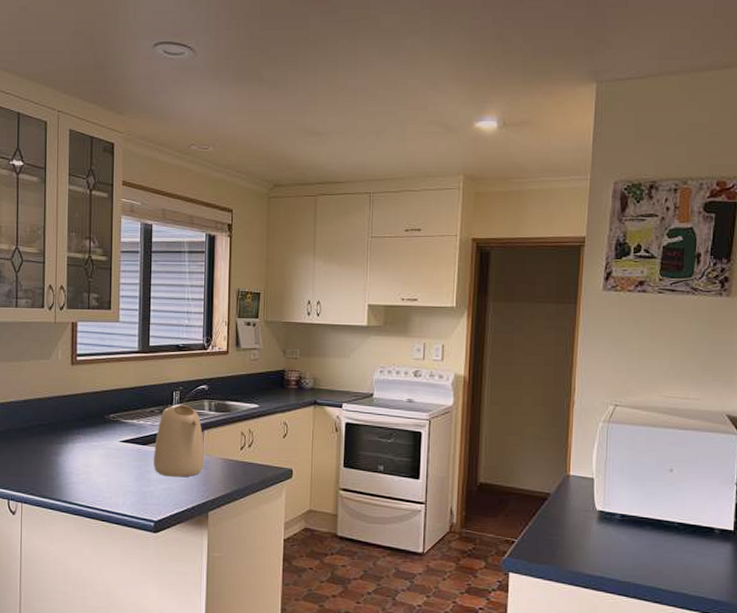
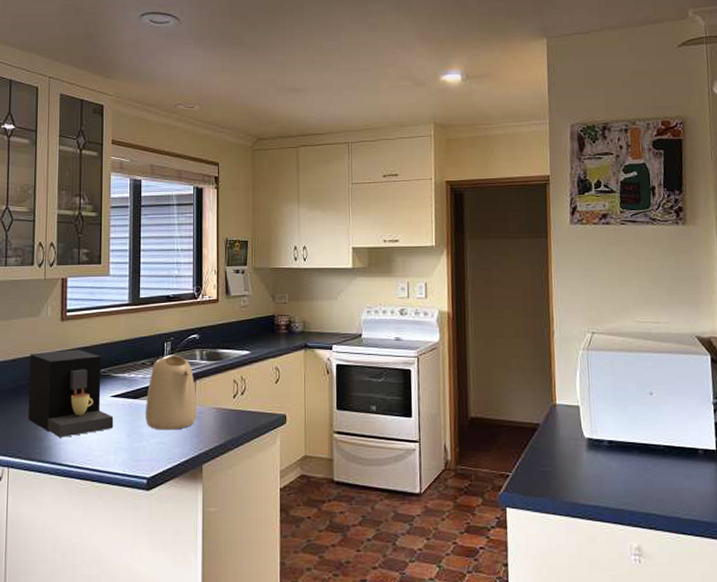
coffee maker: none [40,393,123,478] -> present [28,349,114,438]

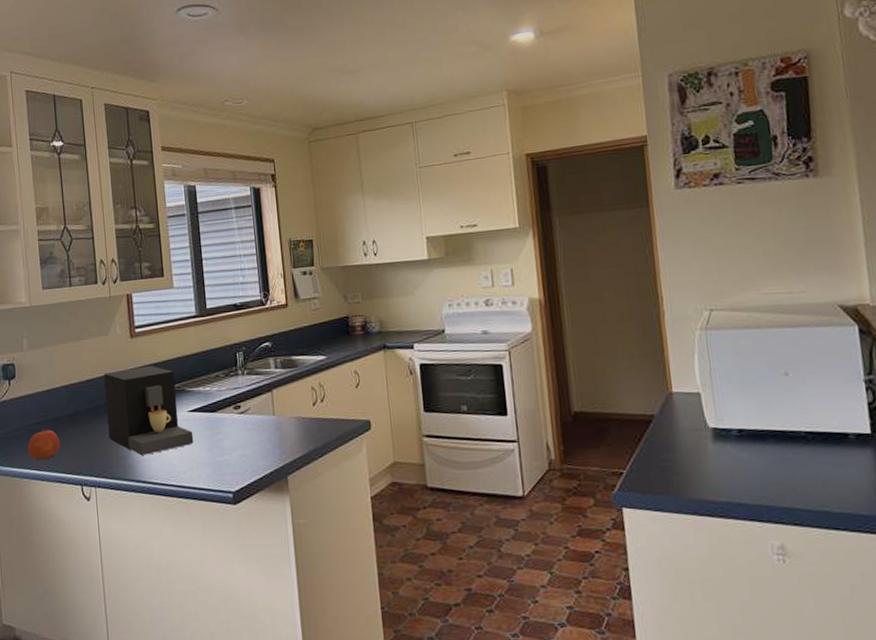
kettle: present [145,354,197,430] -> none [223,364,278,443]

